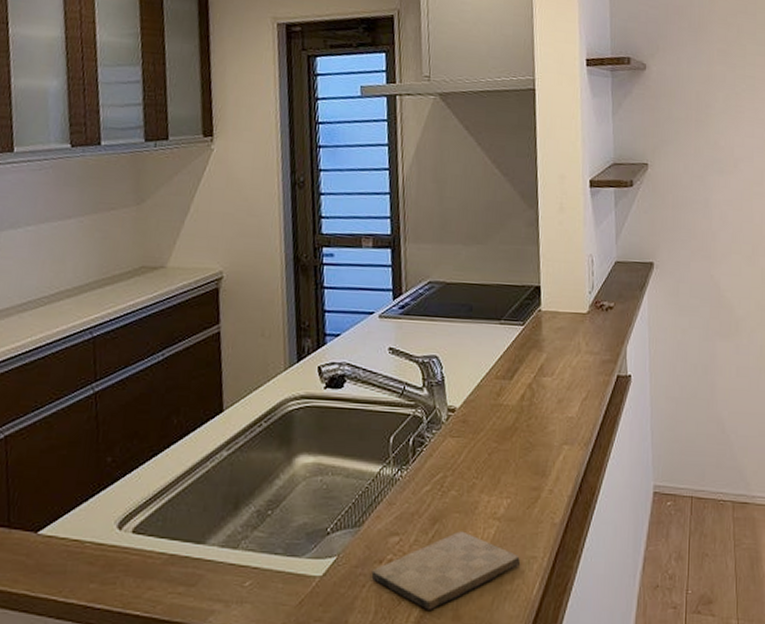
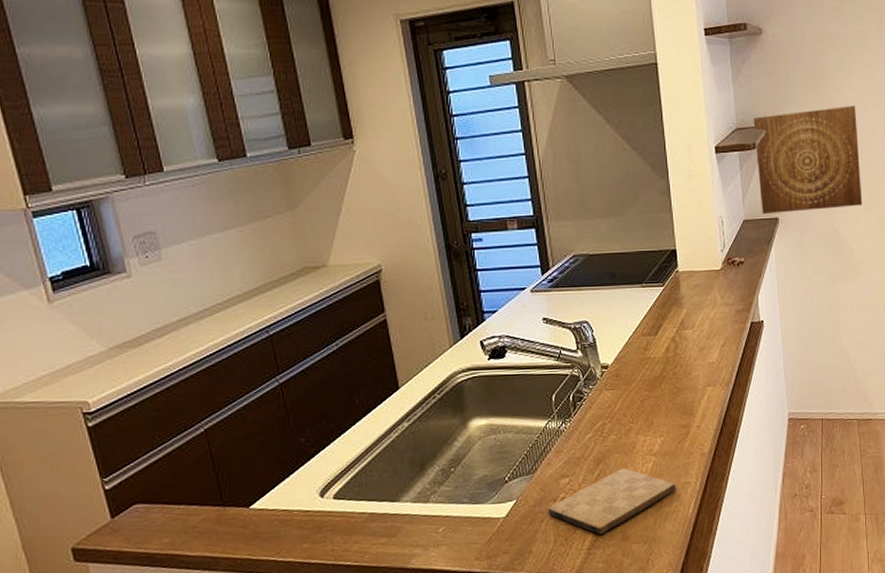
wall art: none [632,150,746,259] -> present [754,106,862,215]

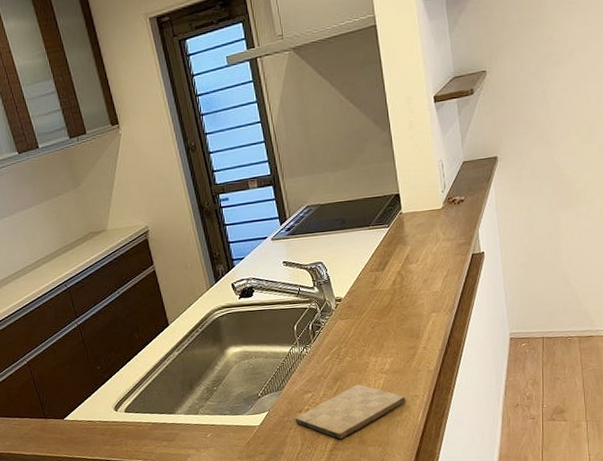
wall art: present [754,106,862,215] -> none [471,41,583,155]

